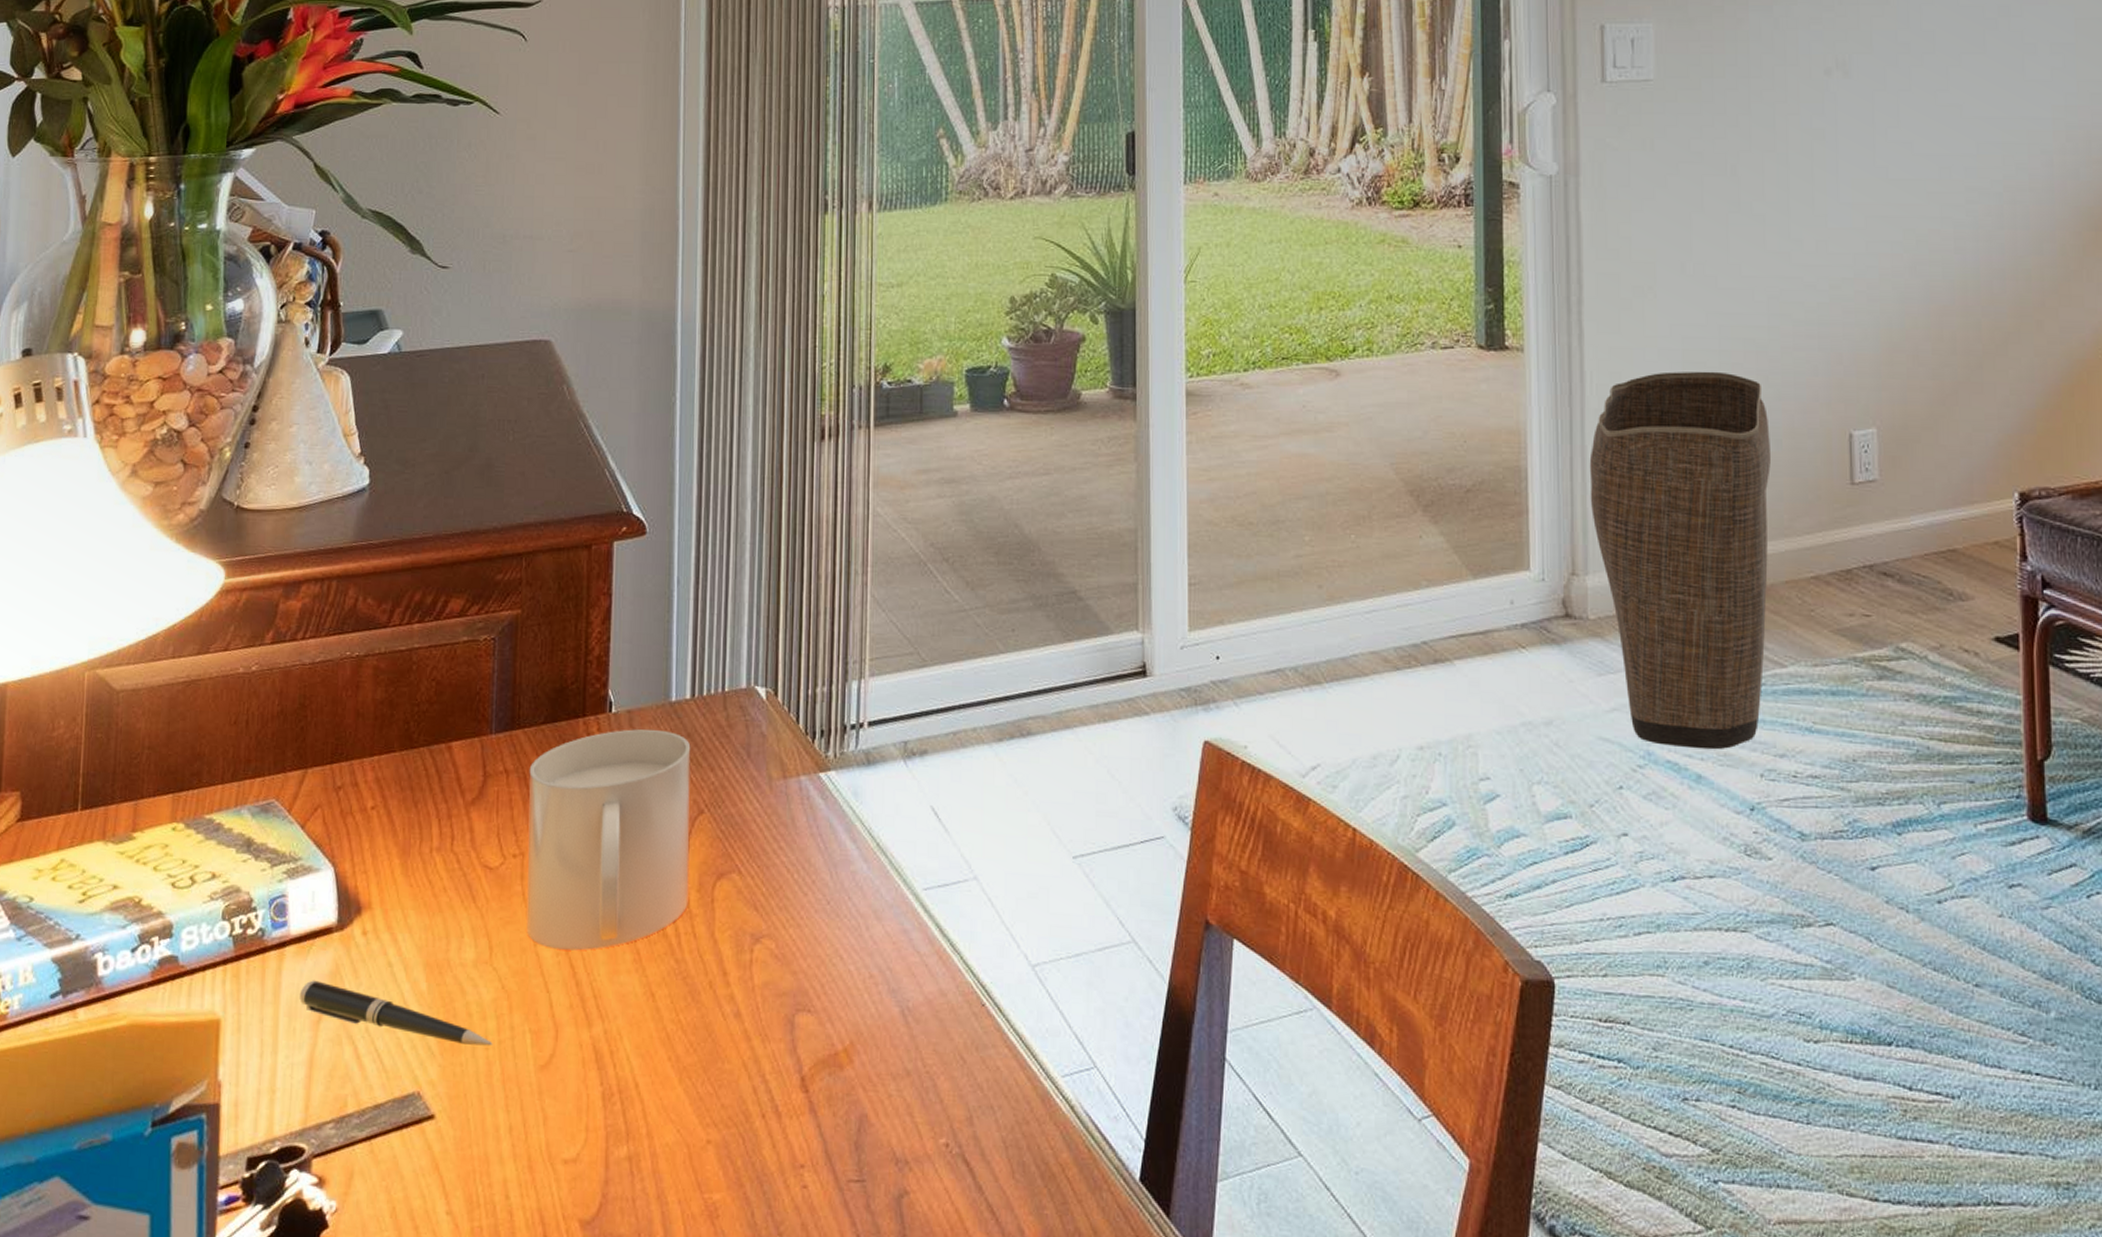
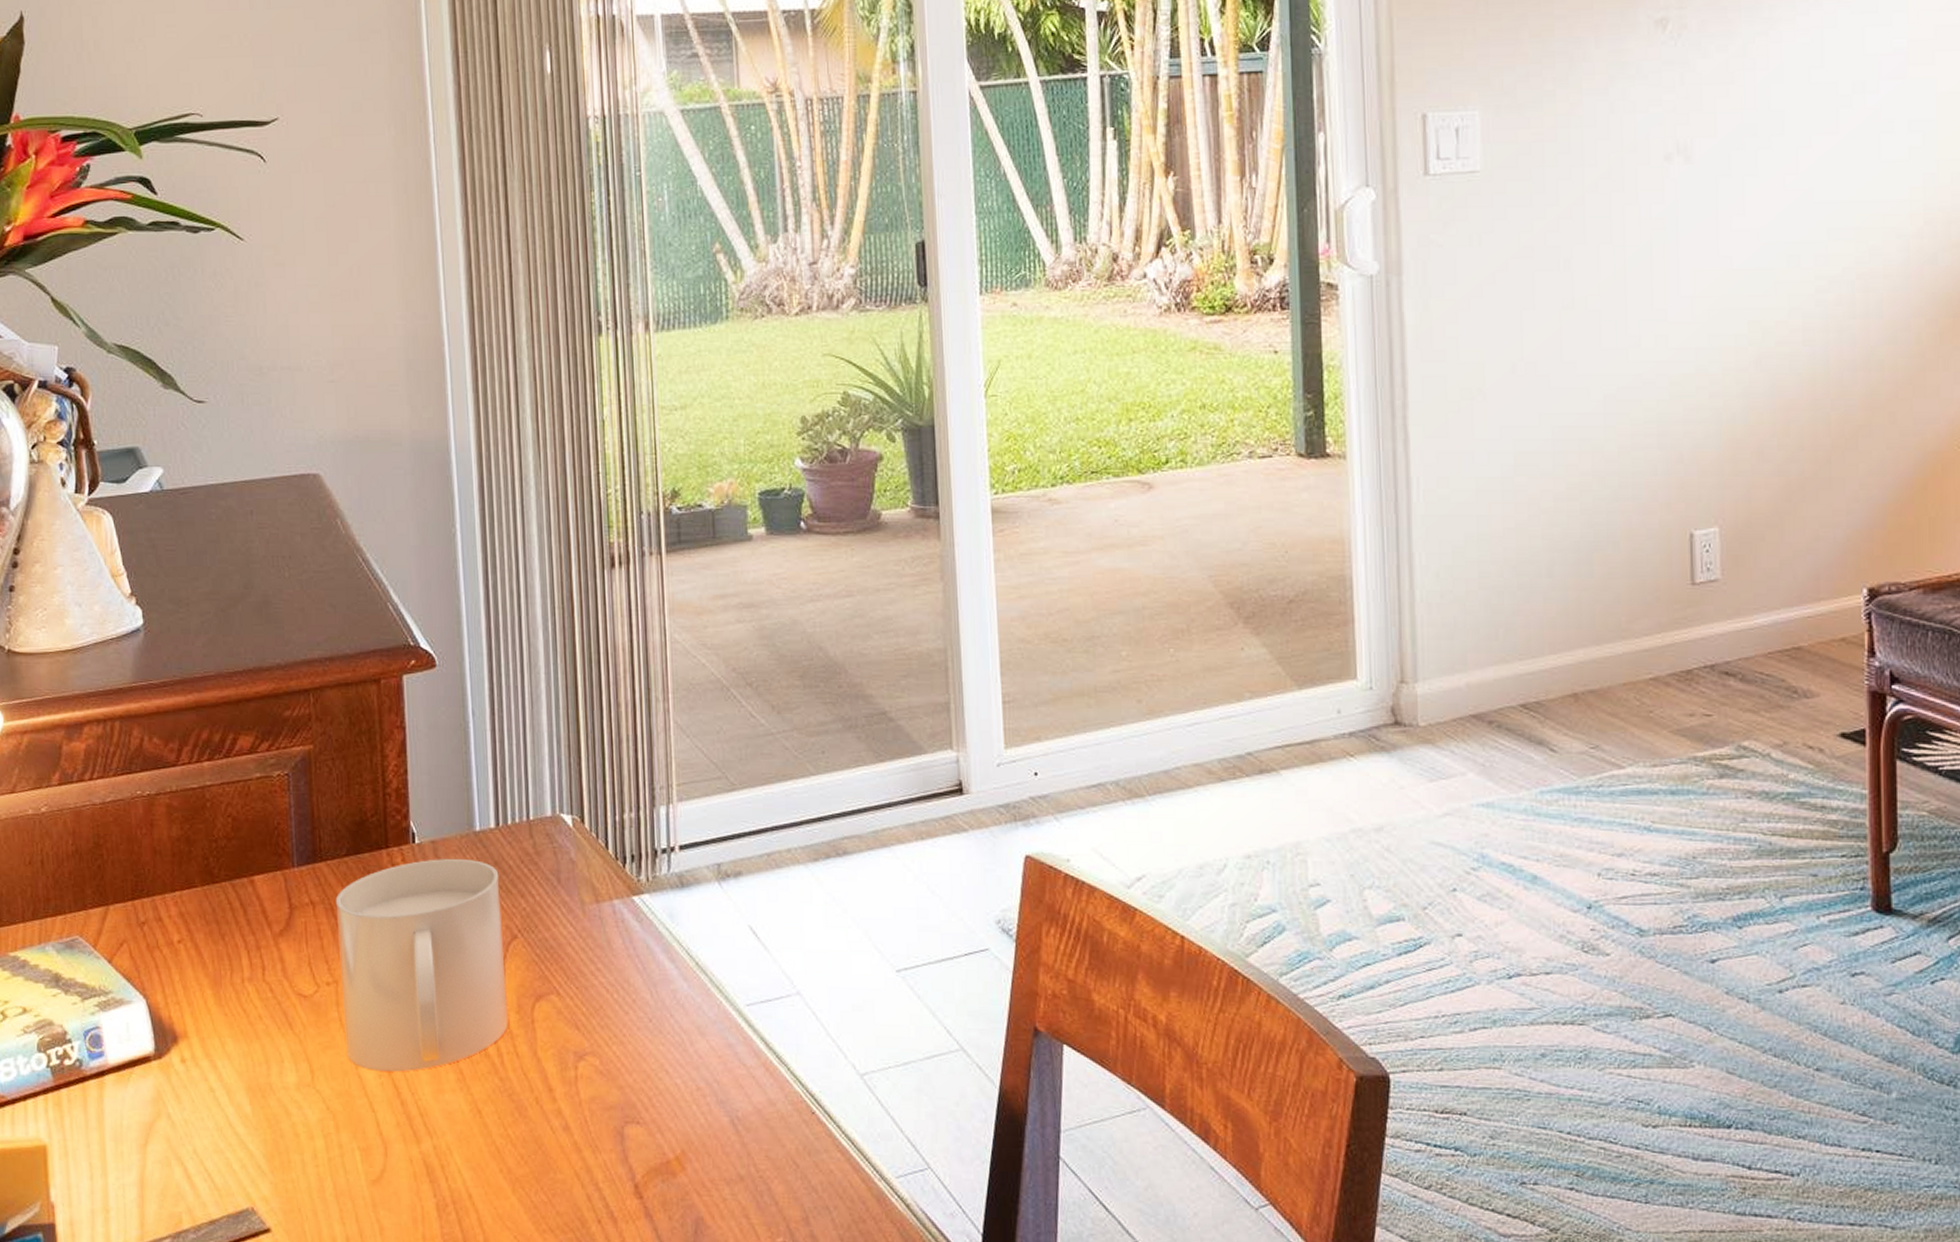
pen: present [299,980,493,1046] -> none [123,1106,323,1164]
laundry basket: present [1589,371,1771,750] -> none [1417,473,1607,851]

